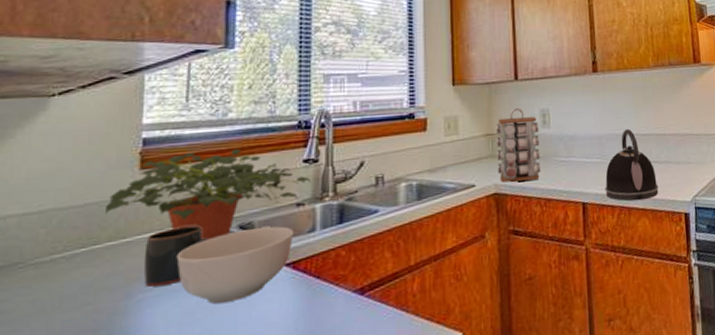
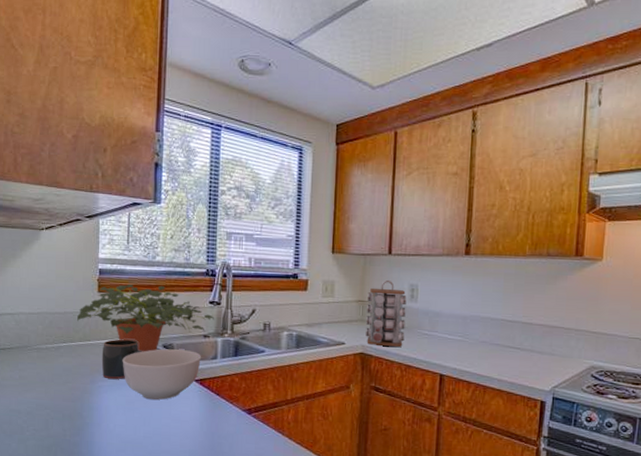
kettle: present [605,128,659,202] -> none [463,313,518,382]

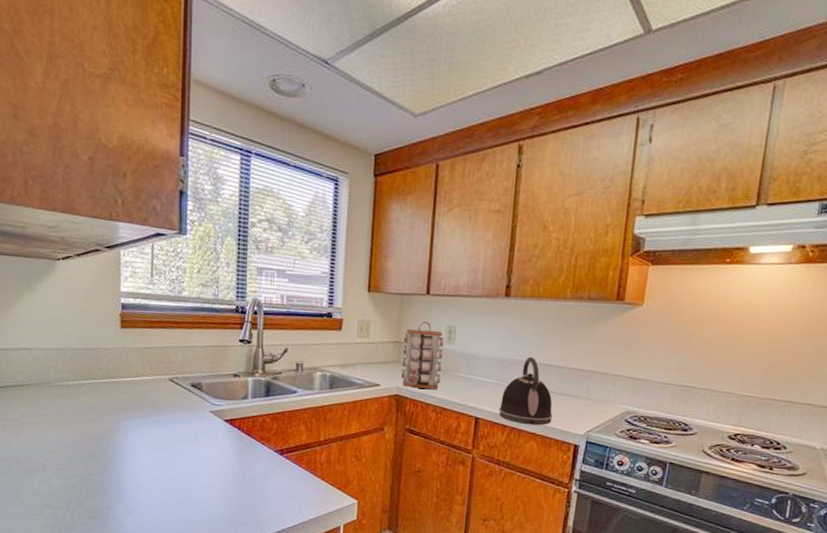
potted plant: present [77,284,214,352] -> none [99,320,244,391]
mug: present [101,339,143,379] -> none [126,377,170,418]
bowl: present [122,349,201,400] -> none [148,388,231,440]
kettle: none [463,313,518,382] -> present [498,356,553,426]

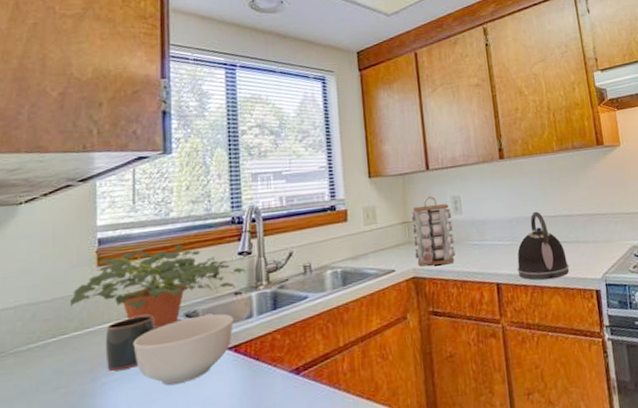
potted plant: none [99,320,244,391] -> present [71,244,245,328]
mug: none [126,377,170,418] -> present [105,315,160,371]
bowl: none [148,388,231,440] -> present [133,313,234,385]

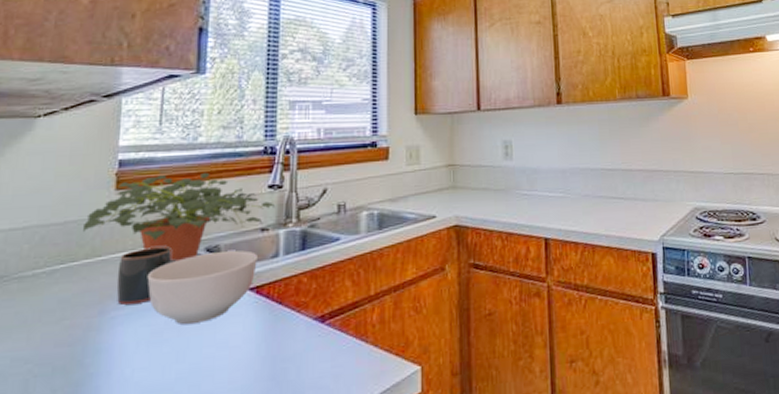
spice rack: present [411,196,456,267] -> none [458,138,503,215]
kettle: present [517,211,569,281] -> none [568,163,625,239]

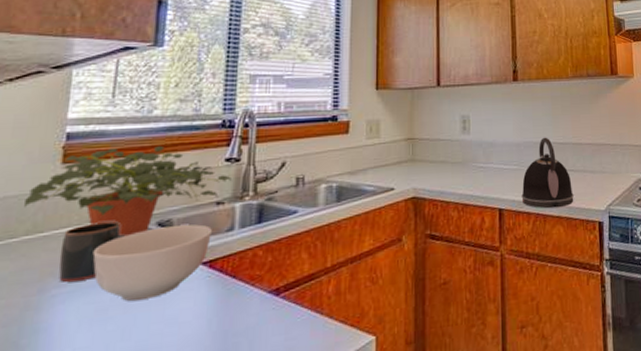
kettle: none [568,163,625,239] -> present [521,137,574,209]

